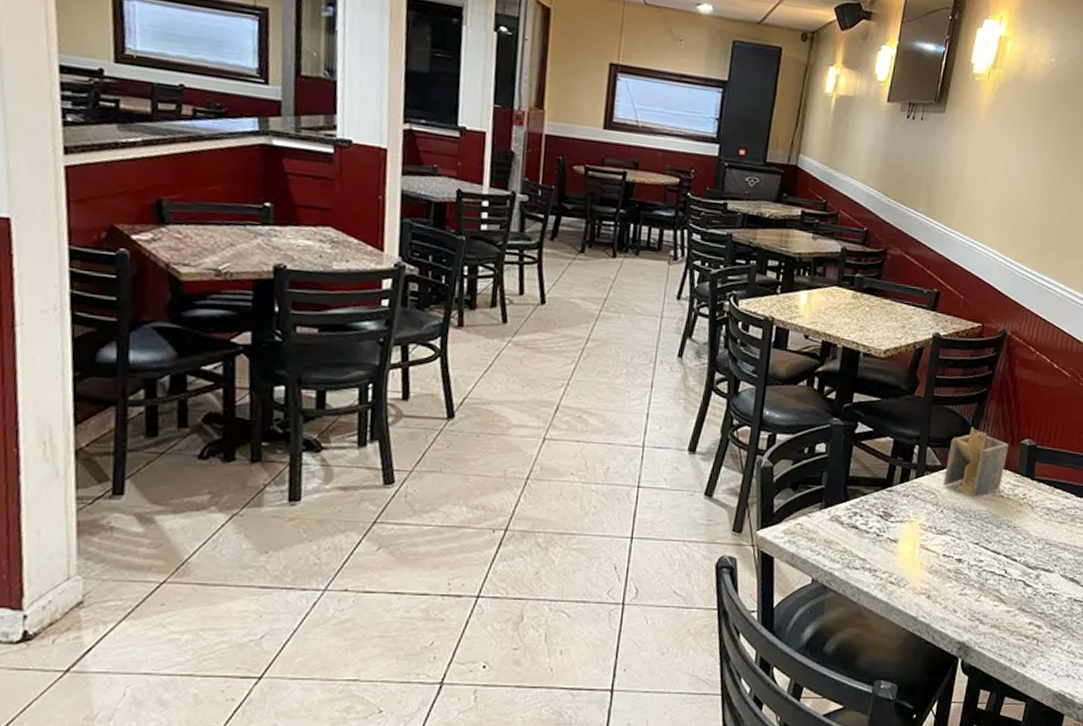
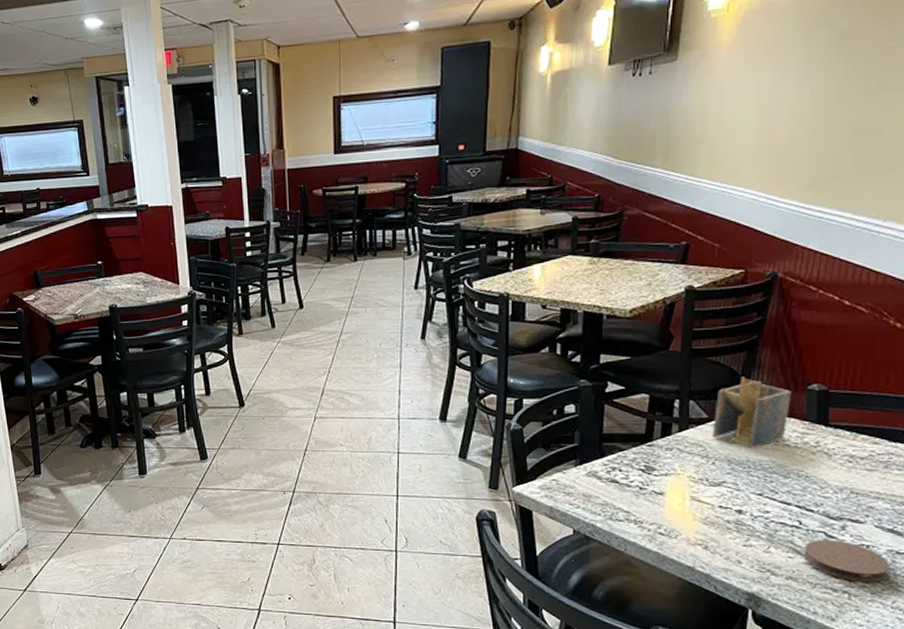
coaster: none [1006,588,1069,628] -> present [804,540,890,582]

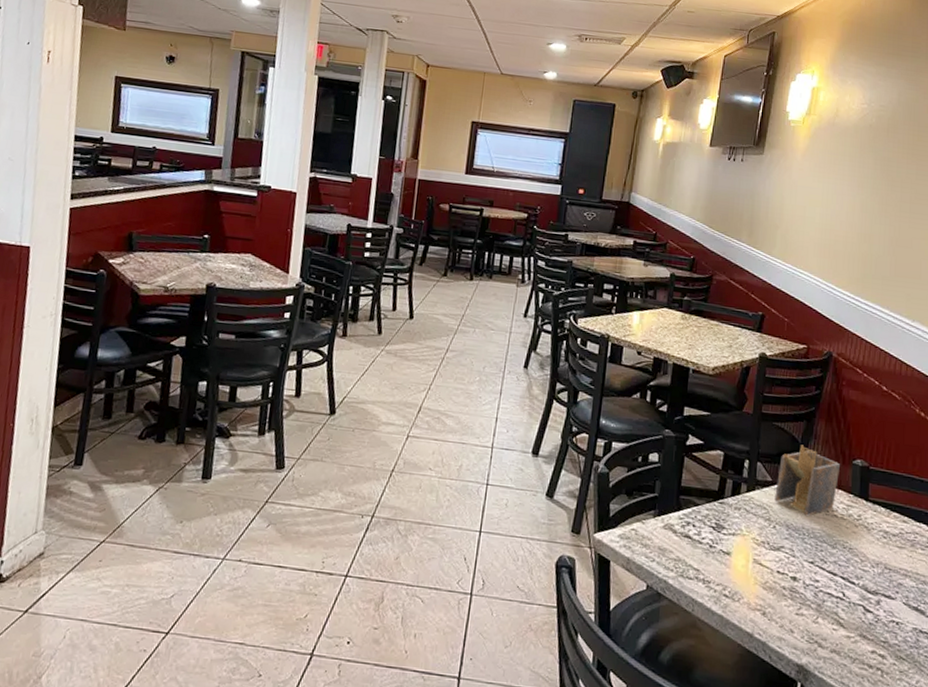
coaster: present [804,540,890,582] -> none [846,613,915,660]

